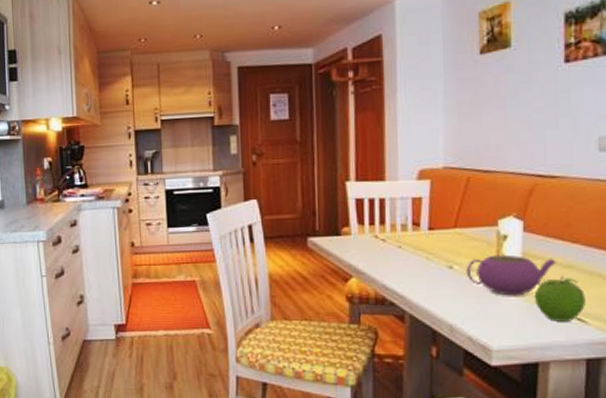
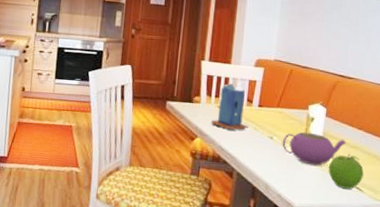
candle: none [368,202,418,262] -> present [211,82,249,130]

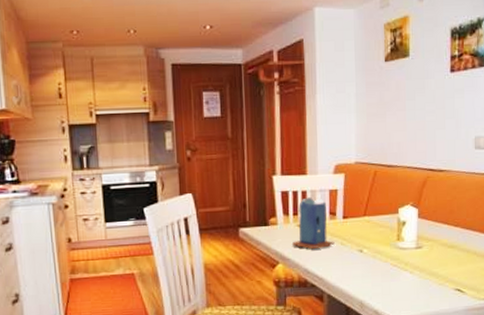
teapot: present [283,132,346,166] -> none [374,238,443,274]
fruit: present [328,153,364,189] -> none [425,254,464,293]

